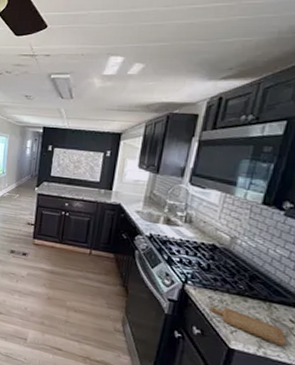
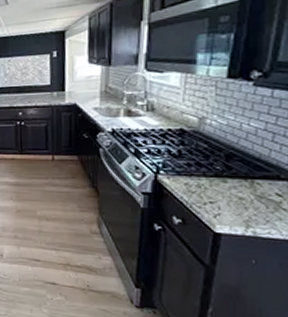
chopping board: present [208,306,287,347] -> none [186,192,276,223]

